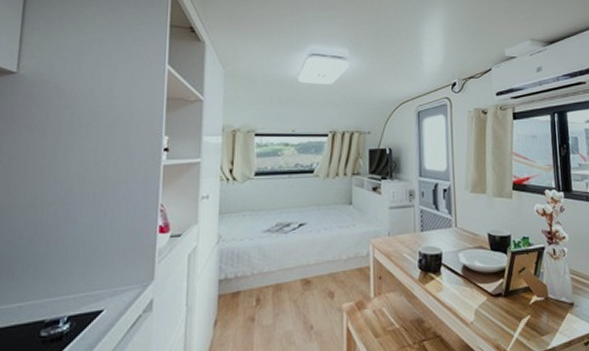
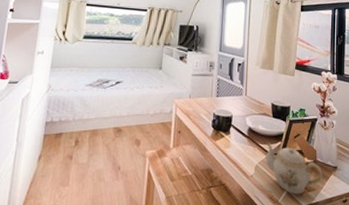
teapot: none [486,281,557,341] -> present [265,143,323,195]

